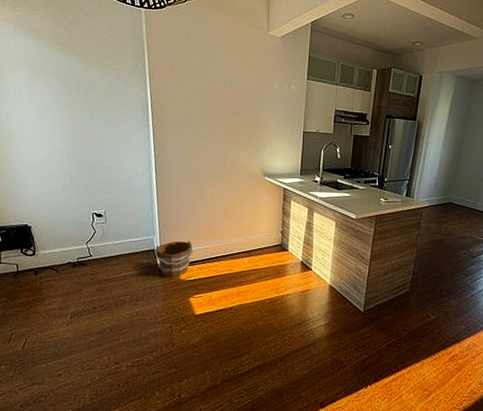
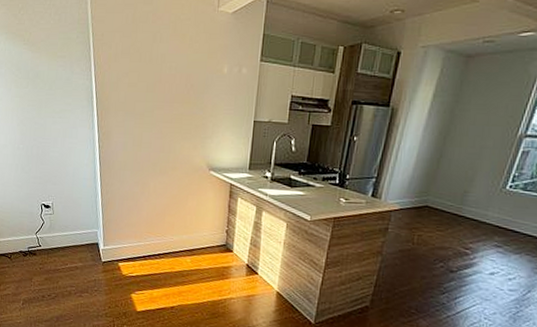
bucket: present [155,240,193,278] -> none [99,235,136,273]

